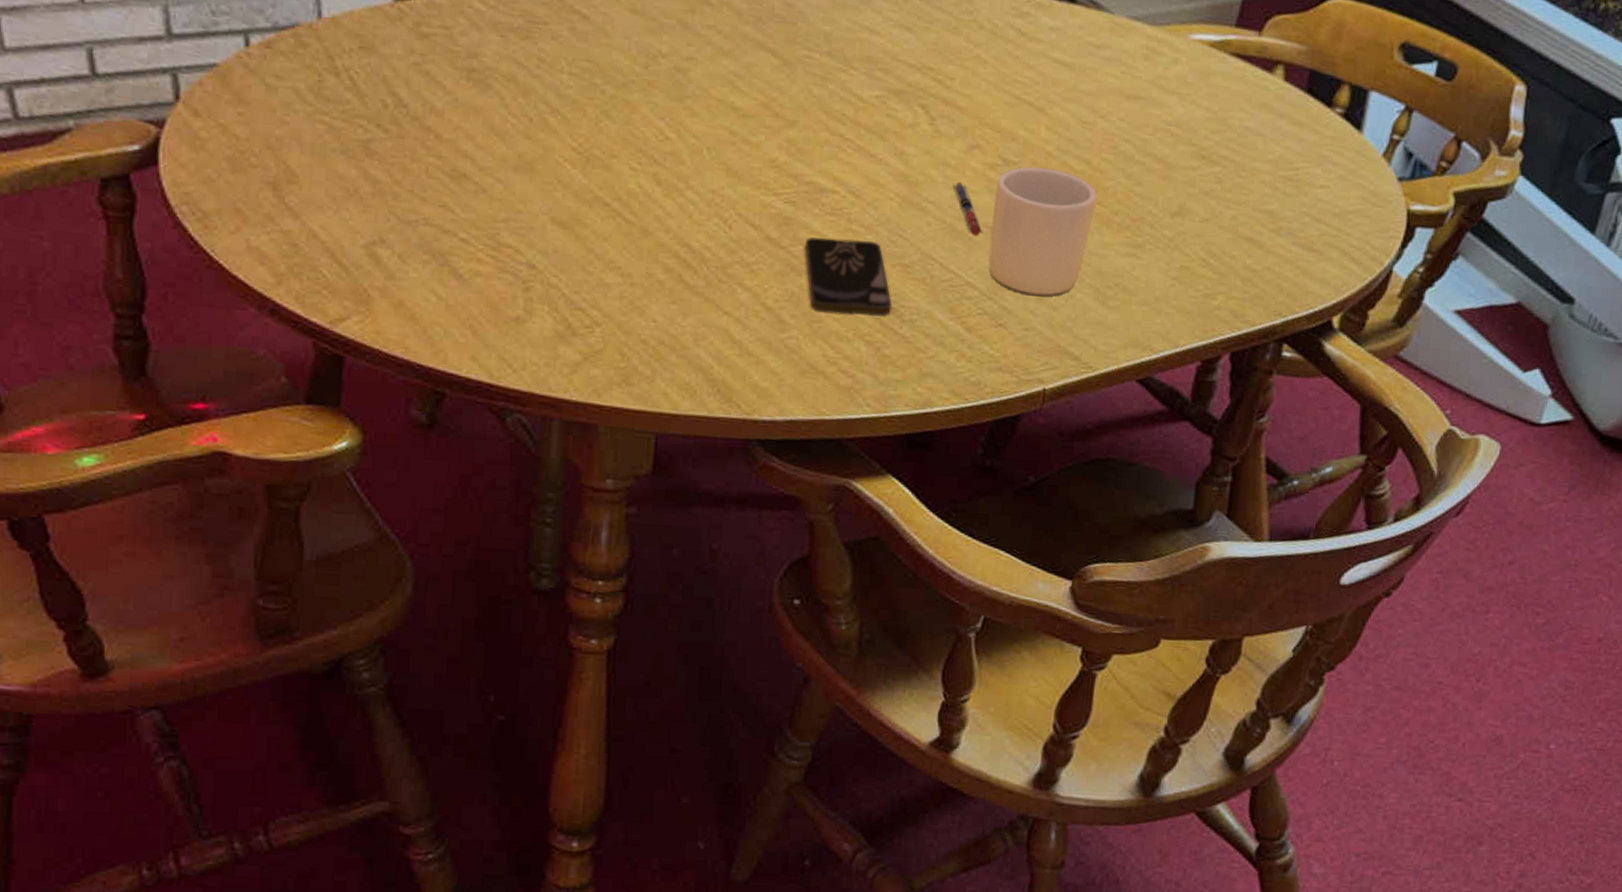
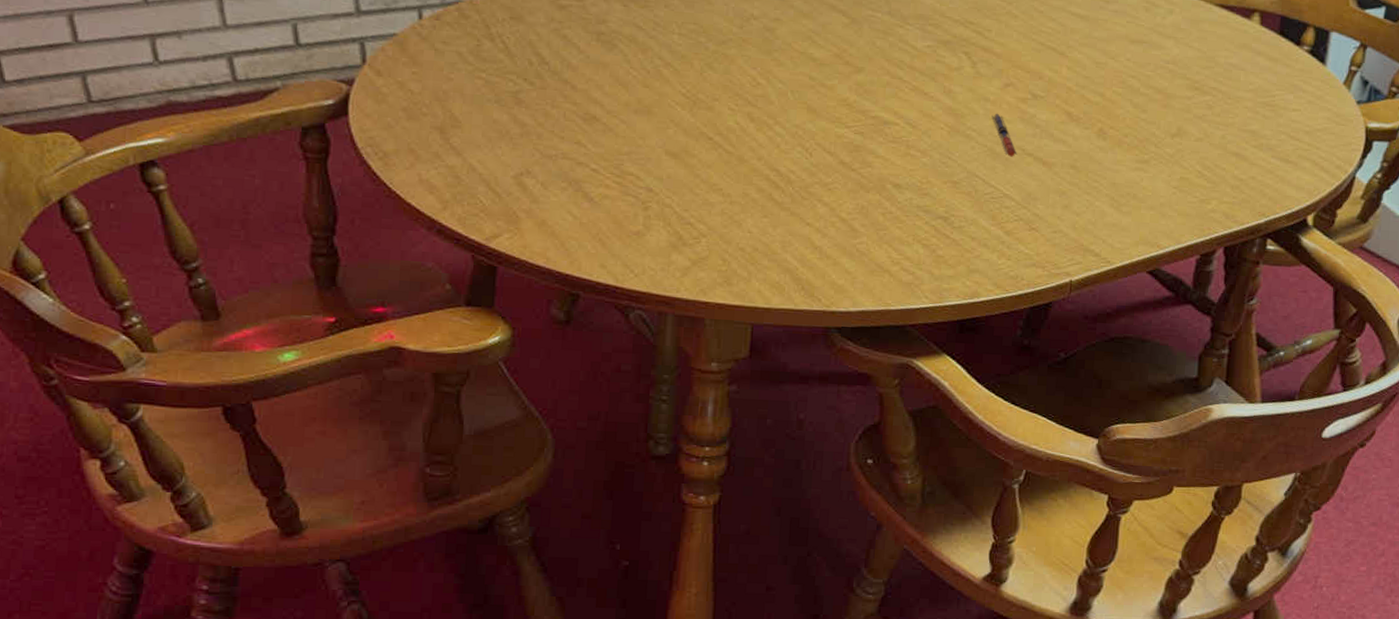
phone: present [805,237,893,315] -> none [872,161,945,223]
mug: present [988,166,1098,297] -> none [1022,99,1110,205]

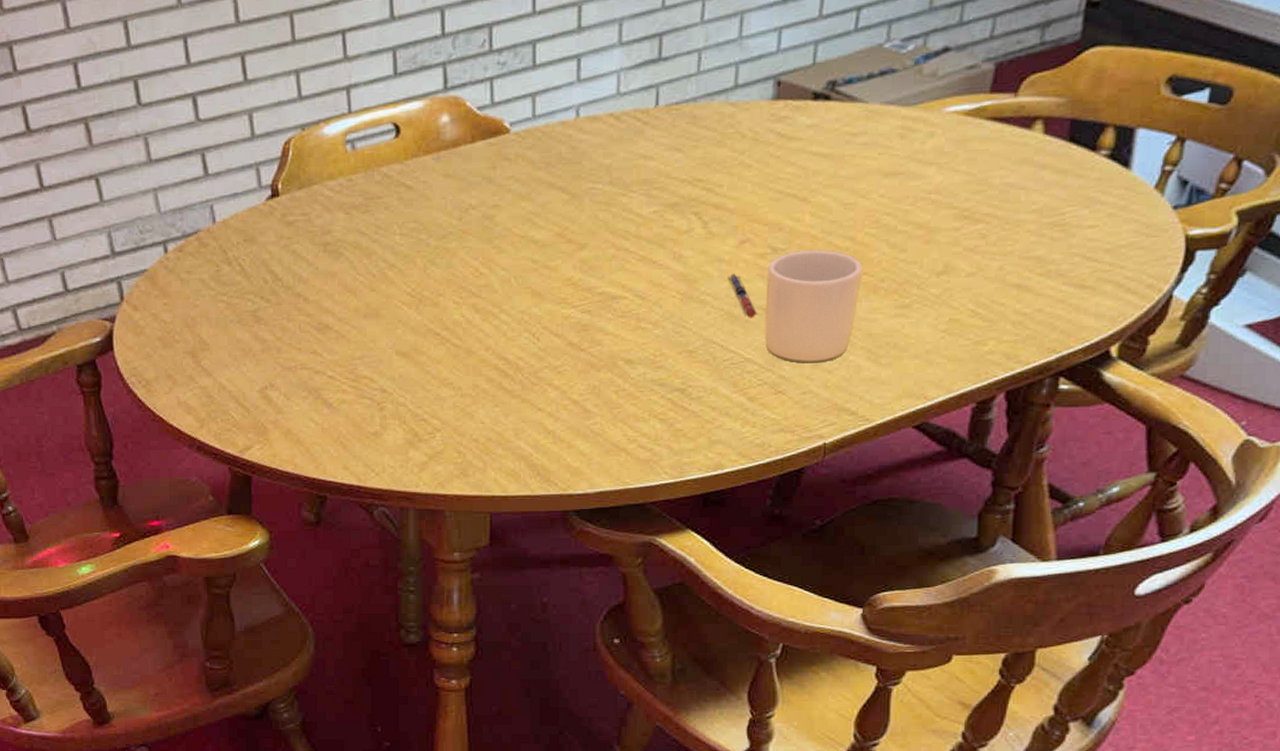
mug: none [1022,99,1110,205] -> present [764,250,863,364]

